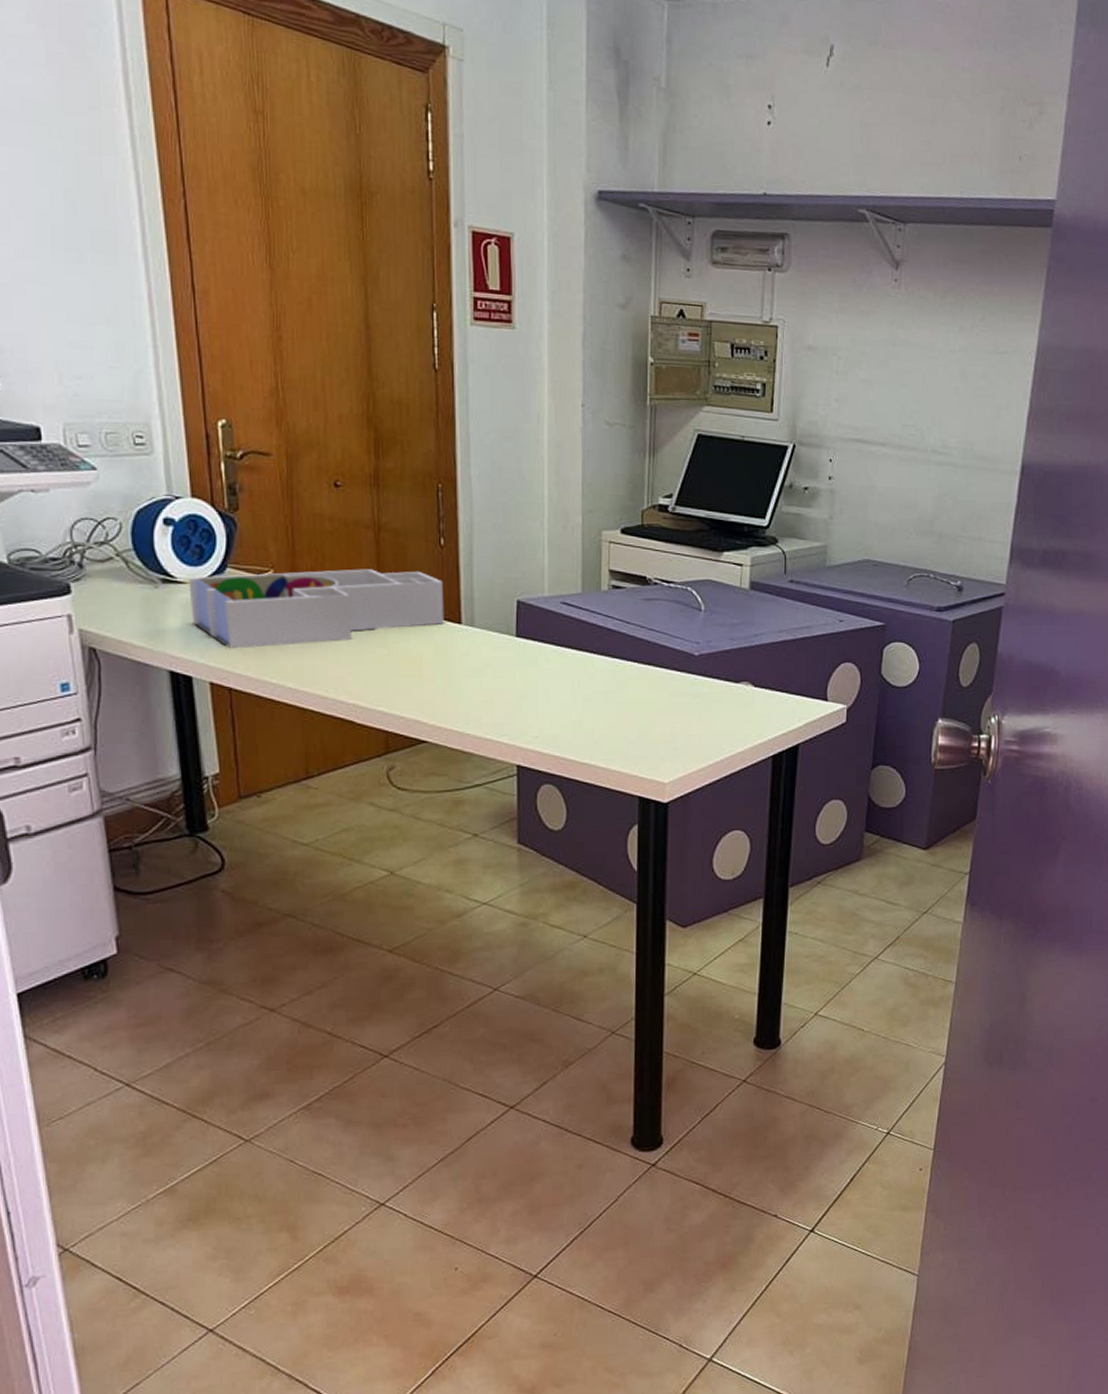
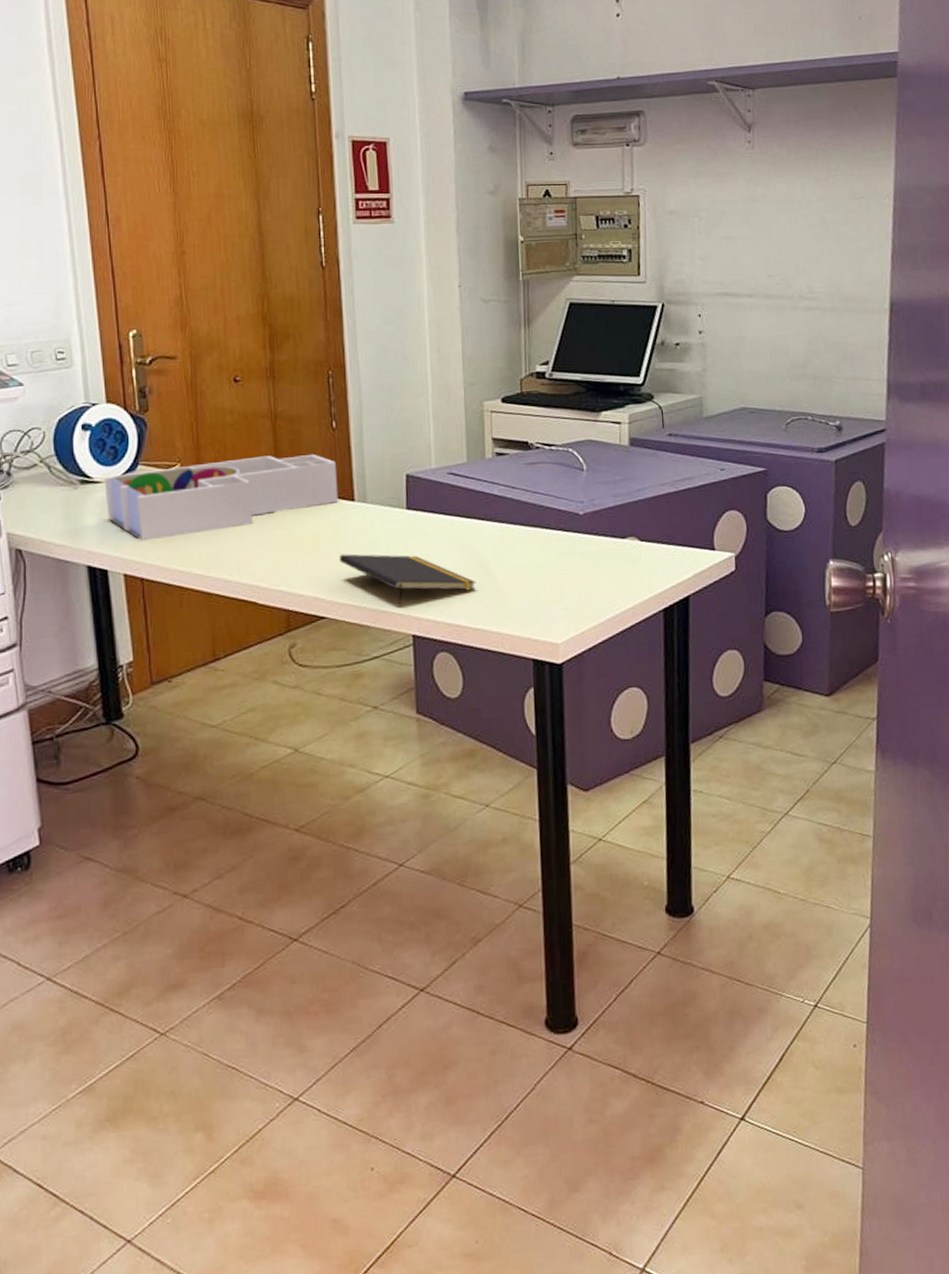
notepad: none [442,678,586,736] -> present [338,553,477,607]

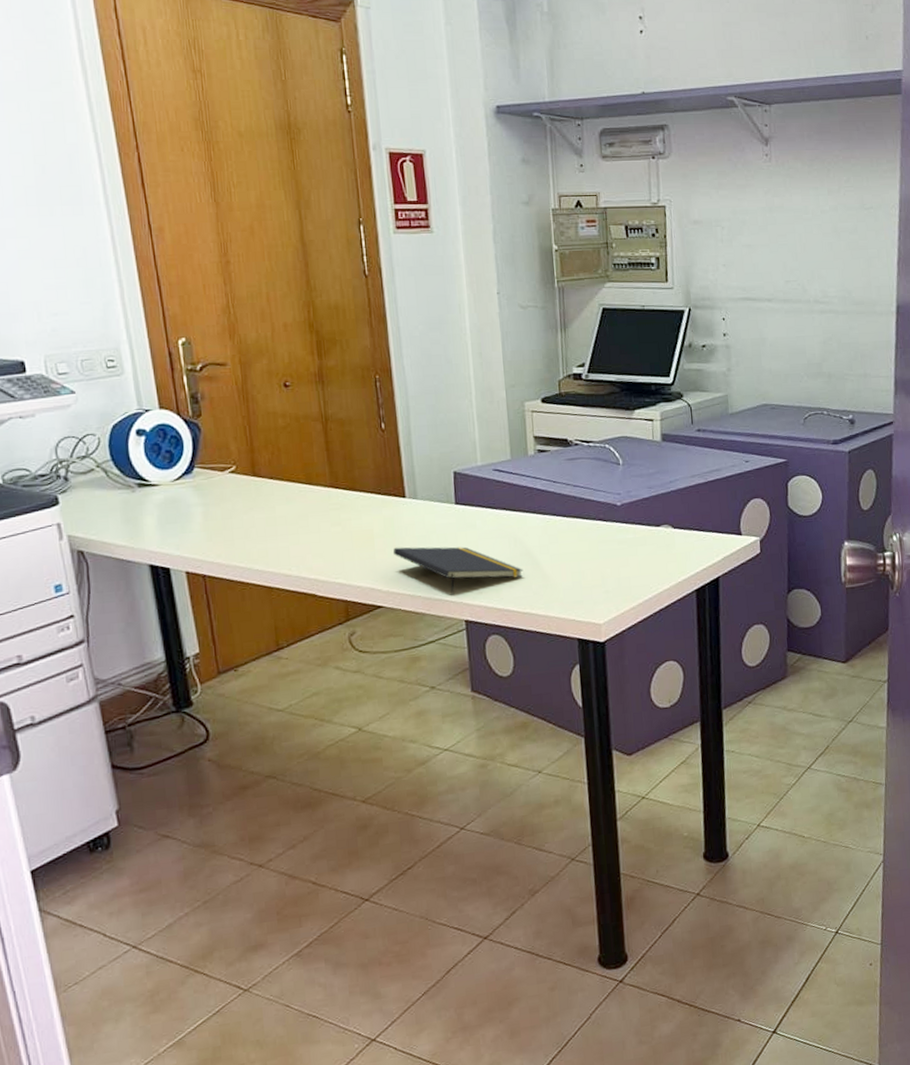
desk organizer: present [104,454,339,541] -> none [161,454,390,540]

